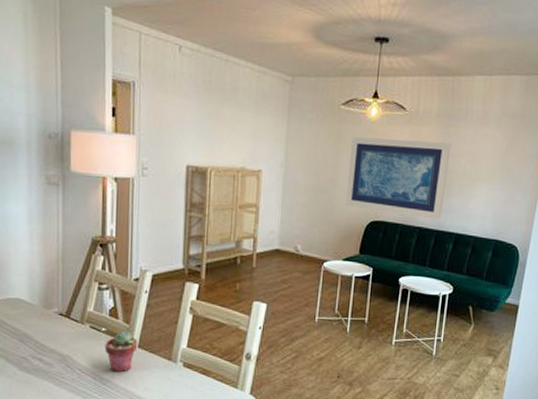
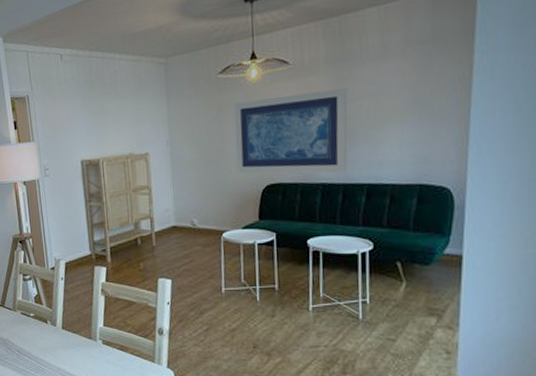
potted succulent: present [104,331,138,373] -> none [34,315,62,352]

